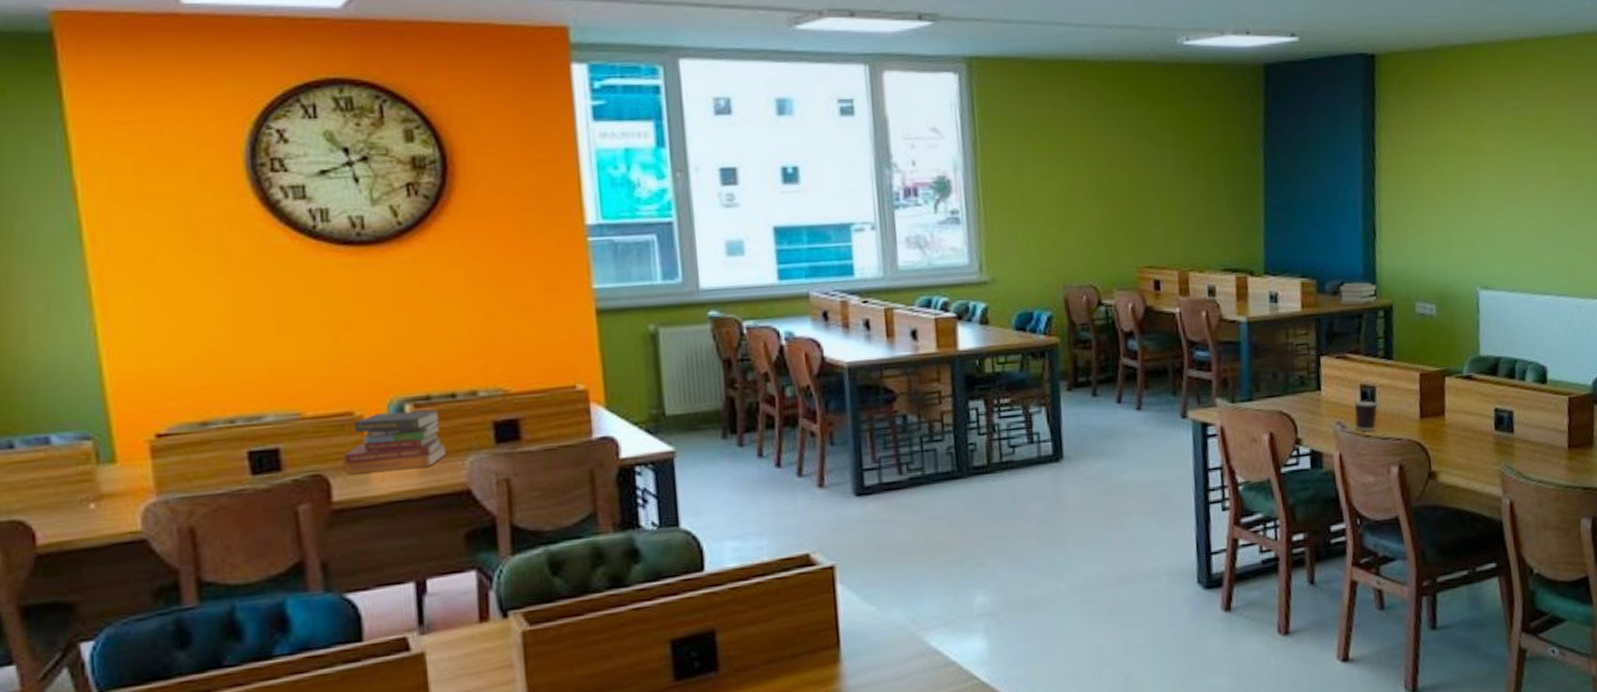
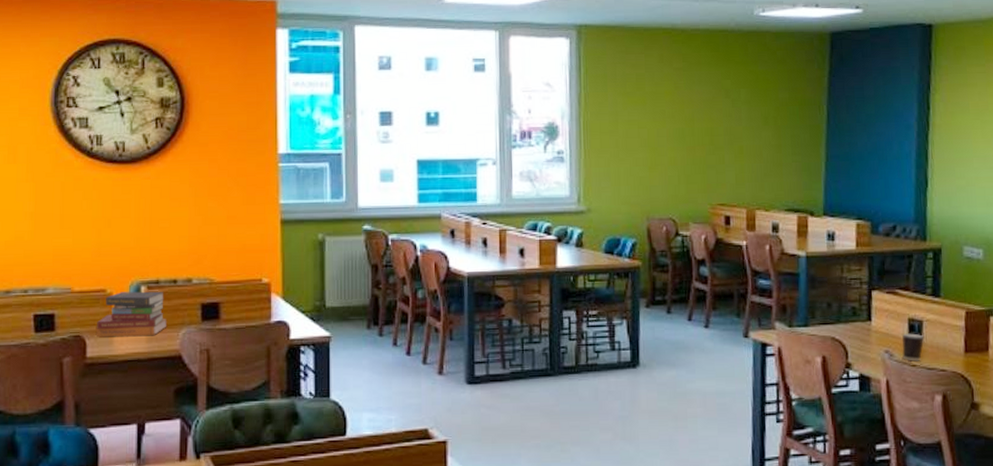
books: present [1339,281,1377,307] -> none [891,225,927,248]

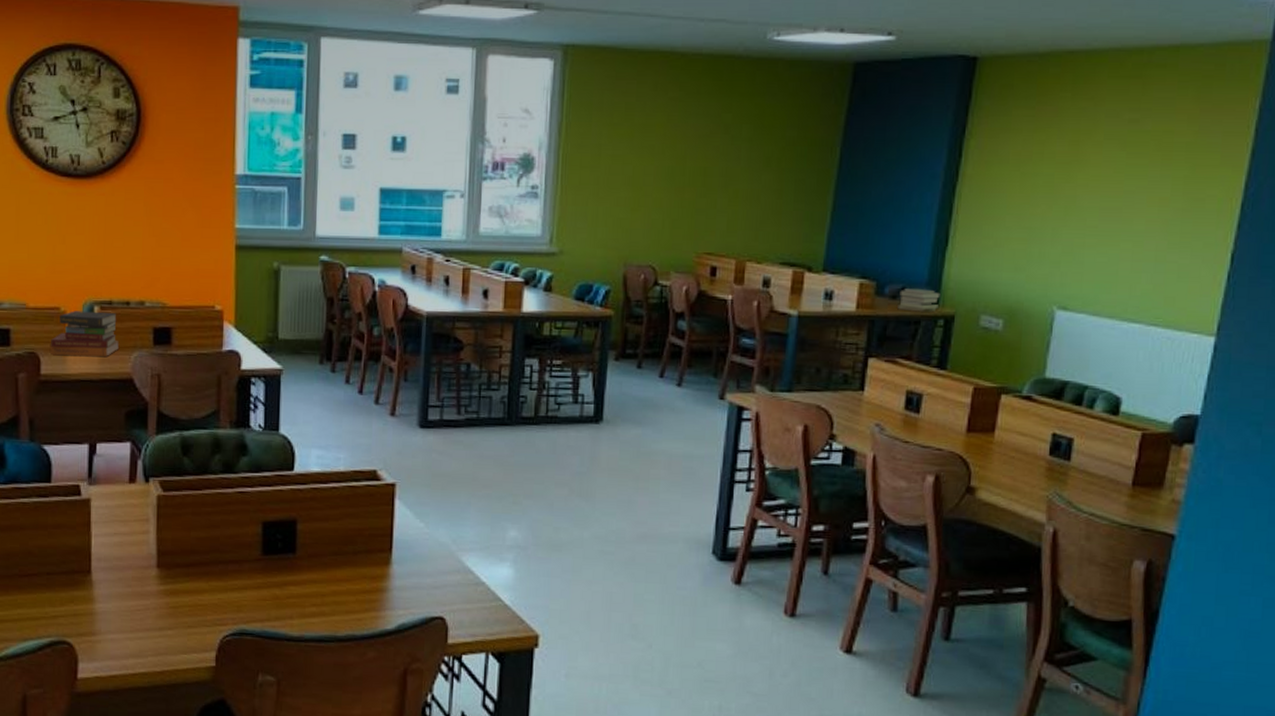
books: none [891,225,927,248] -> present [897,288,941,313]
mug: present [902,333,925,361] -> none [895,406,922,438]

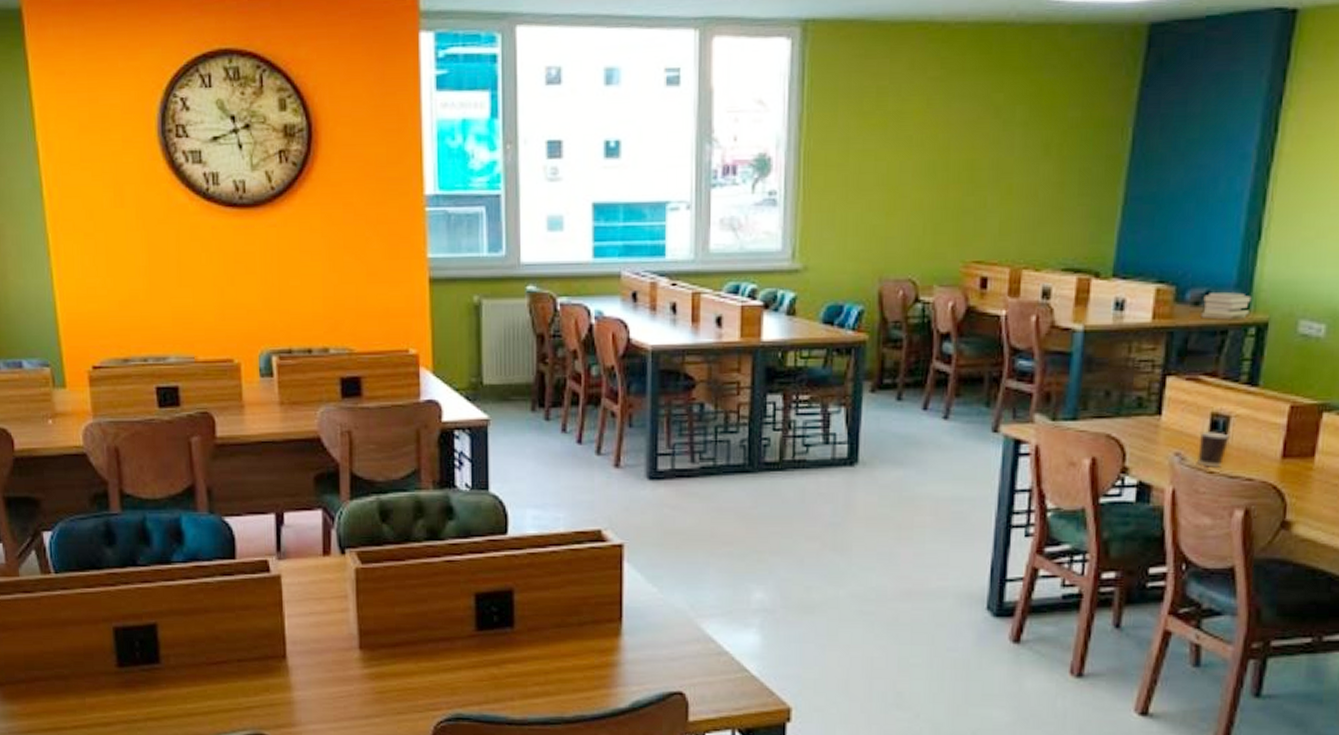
books: present [50,311,120,356] -> none [225,362,304,414]
mug: none [895,406,922,438] -> present [1197,432,1230,467]

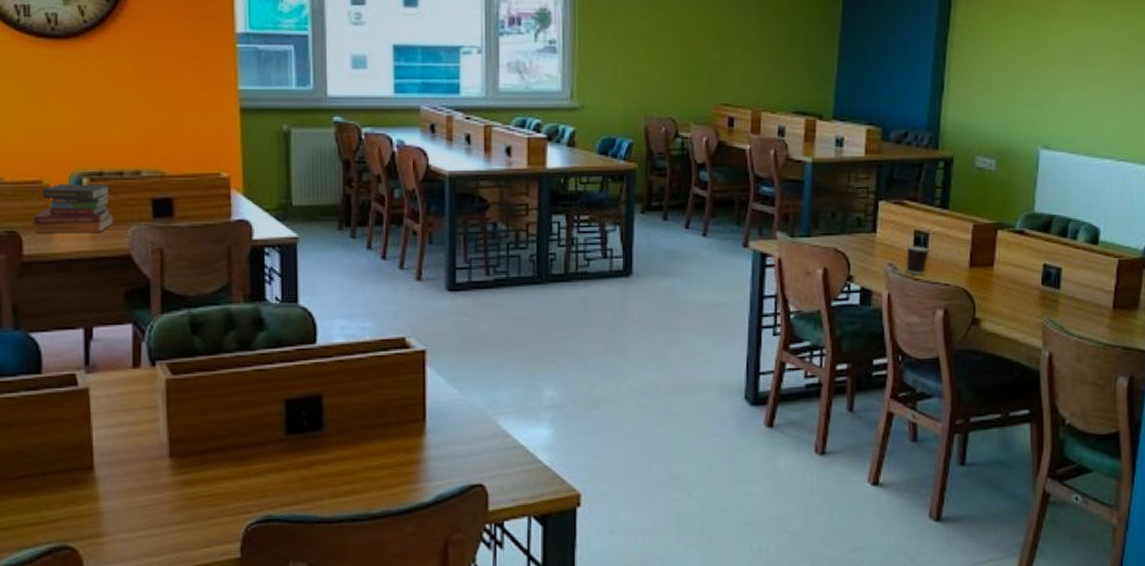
books: none [225,362,304,414] -> present [33,184,114,233]
books: present [1201,291,1252,321] -> none [902,132,939,157]

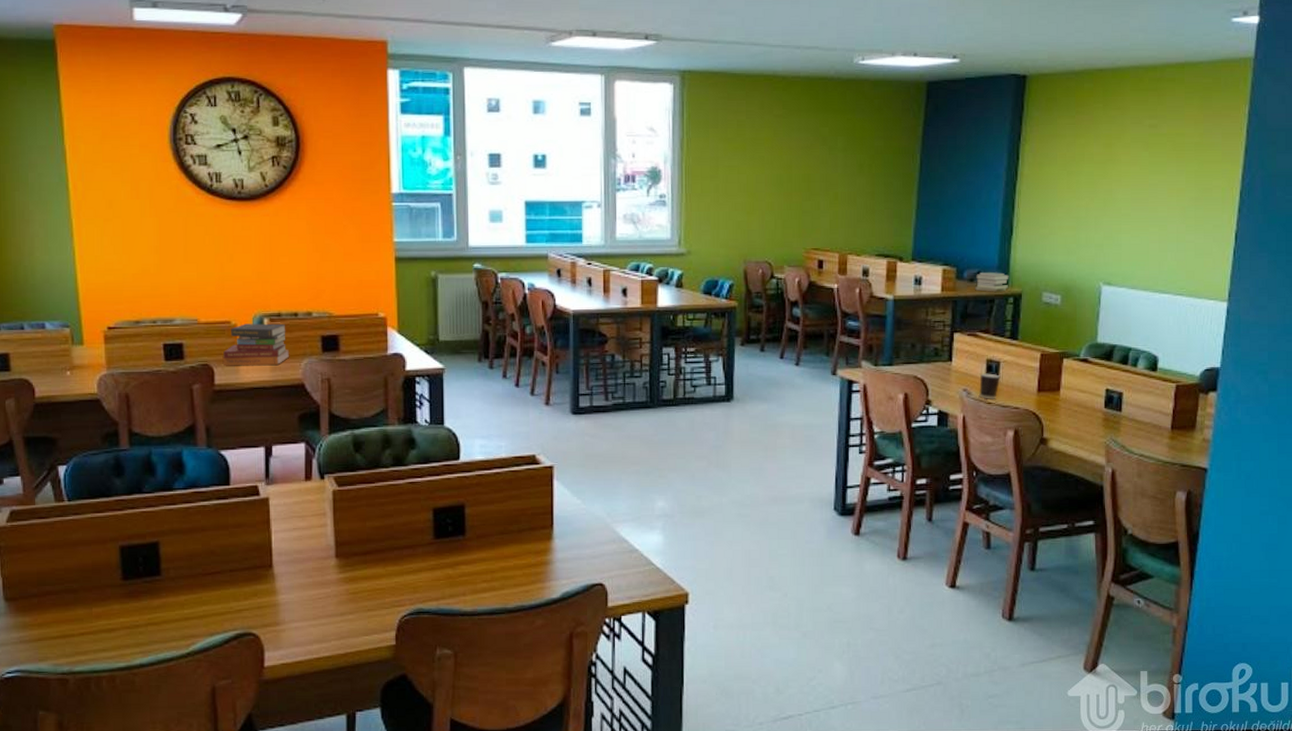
books: none [902,132,939,157] -> present [975,271,1009,293]

